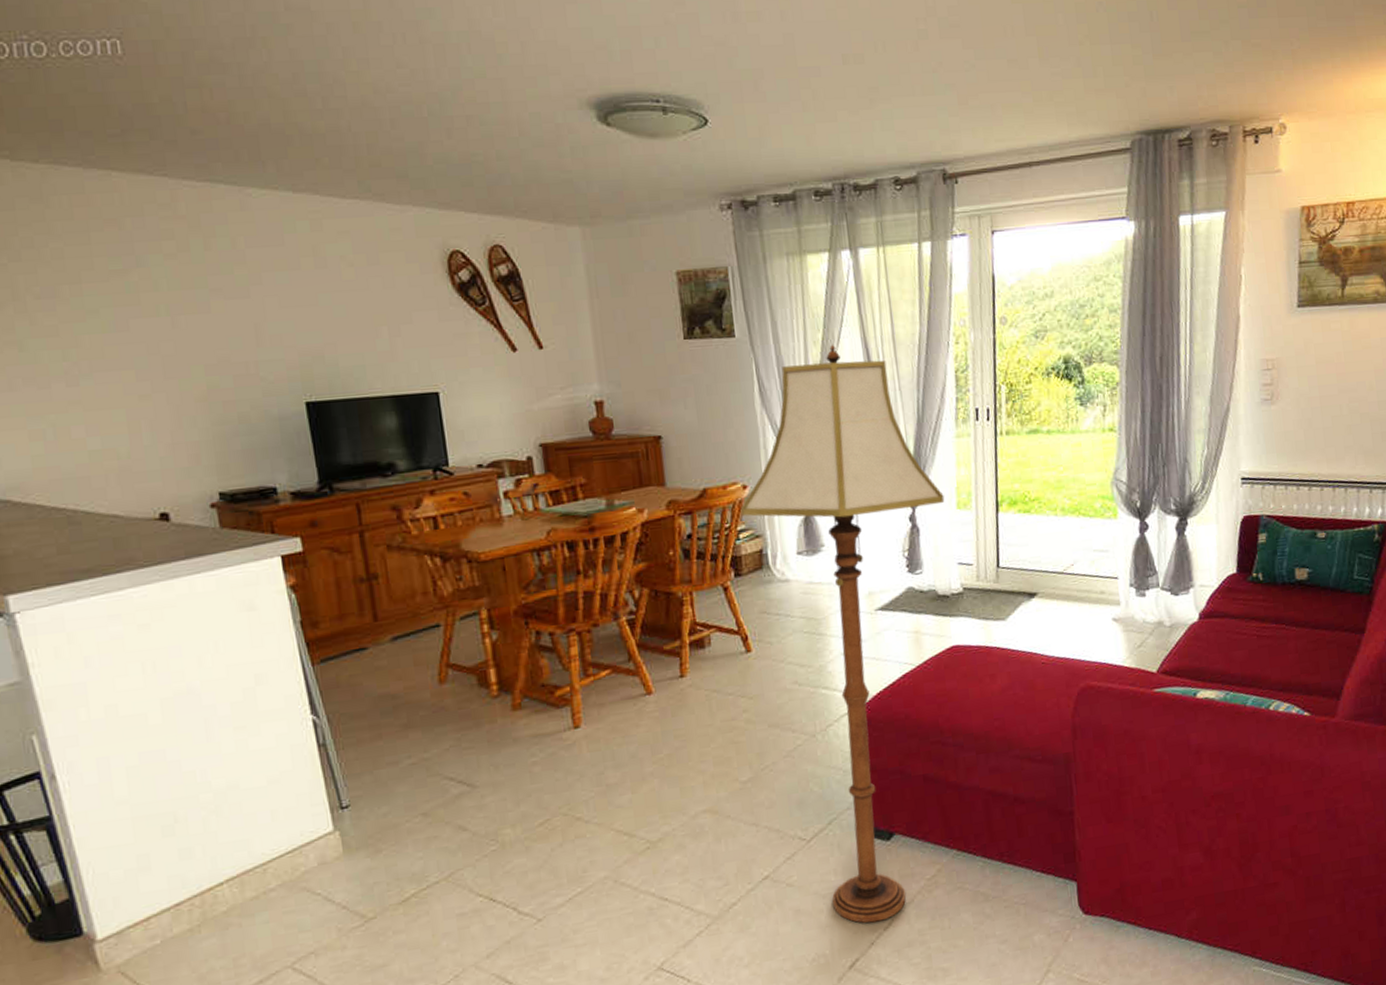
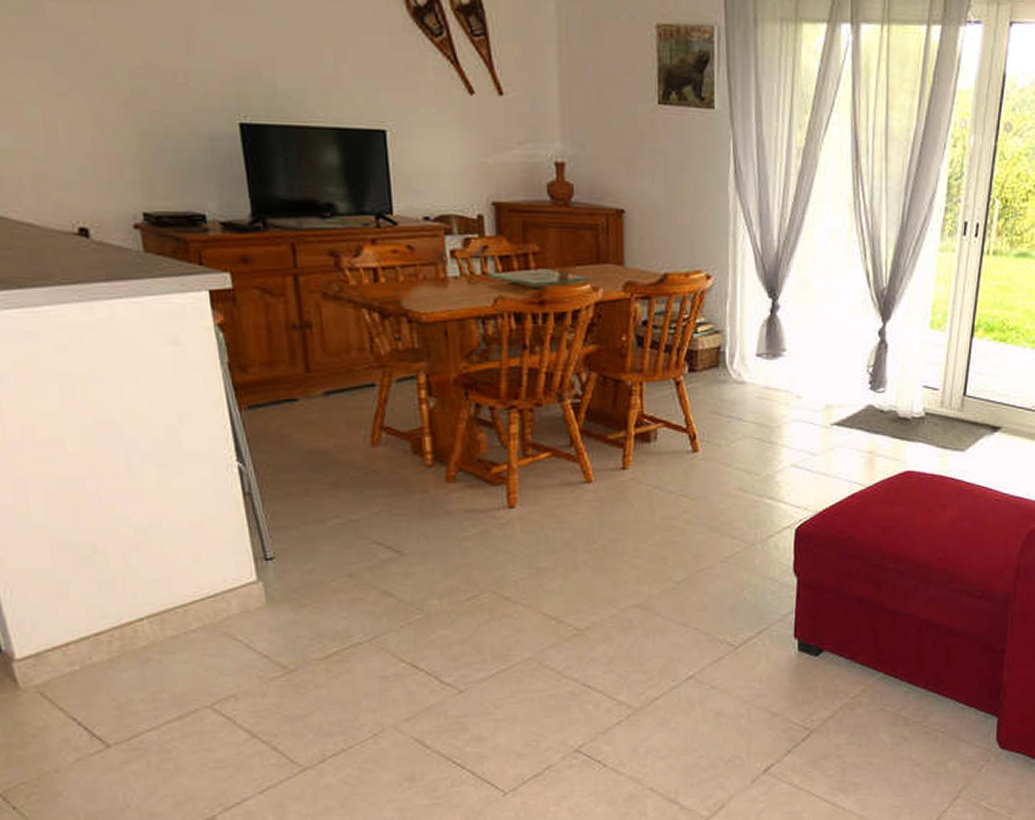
floor lamp: present [740,344,945,923] -> none [701,130,918,732]

